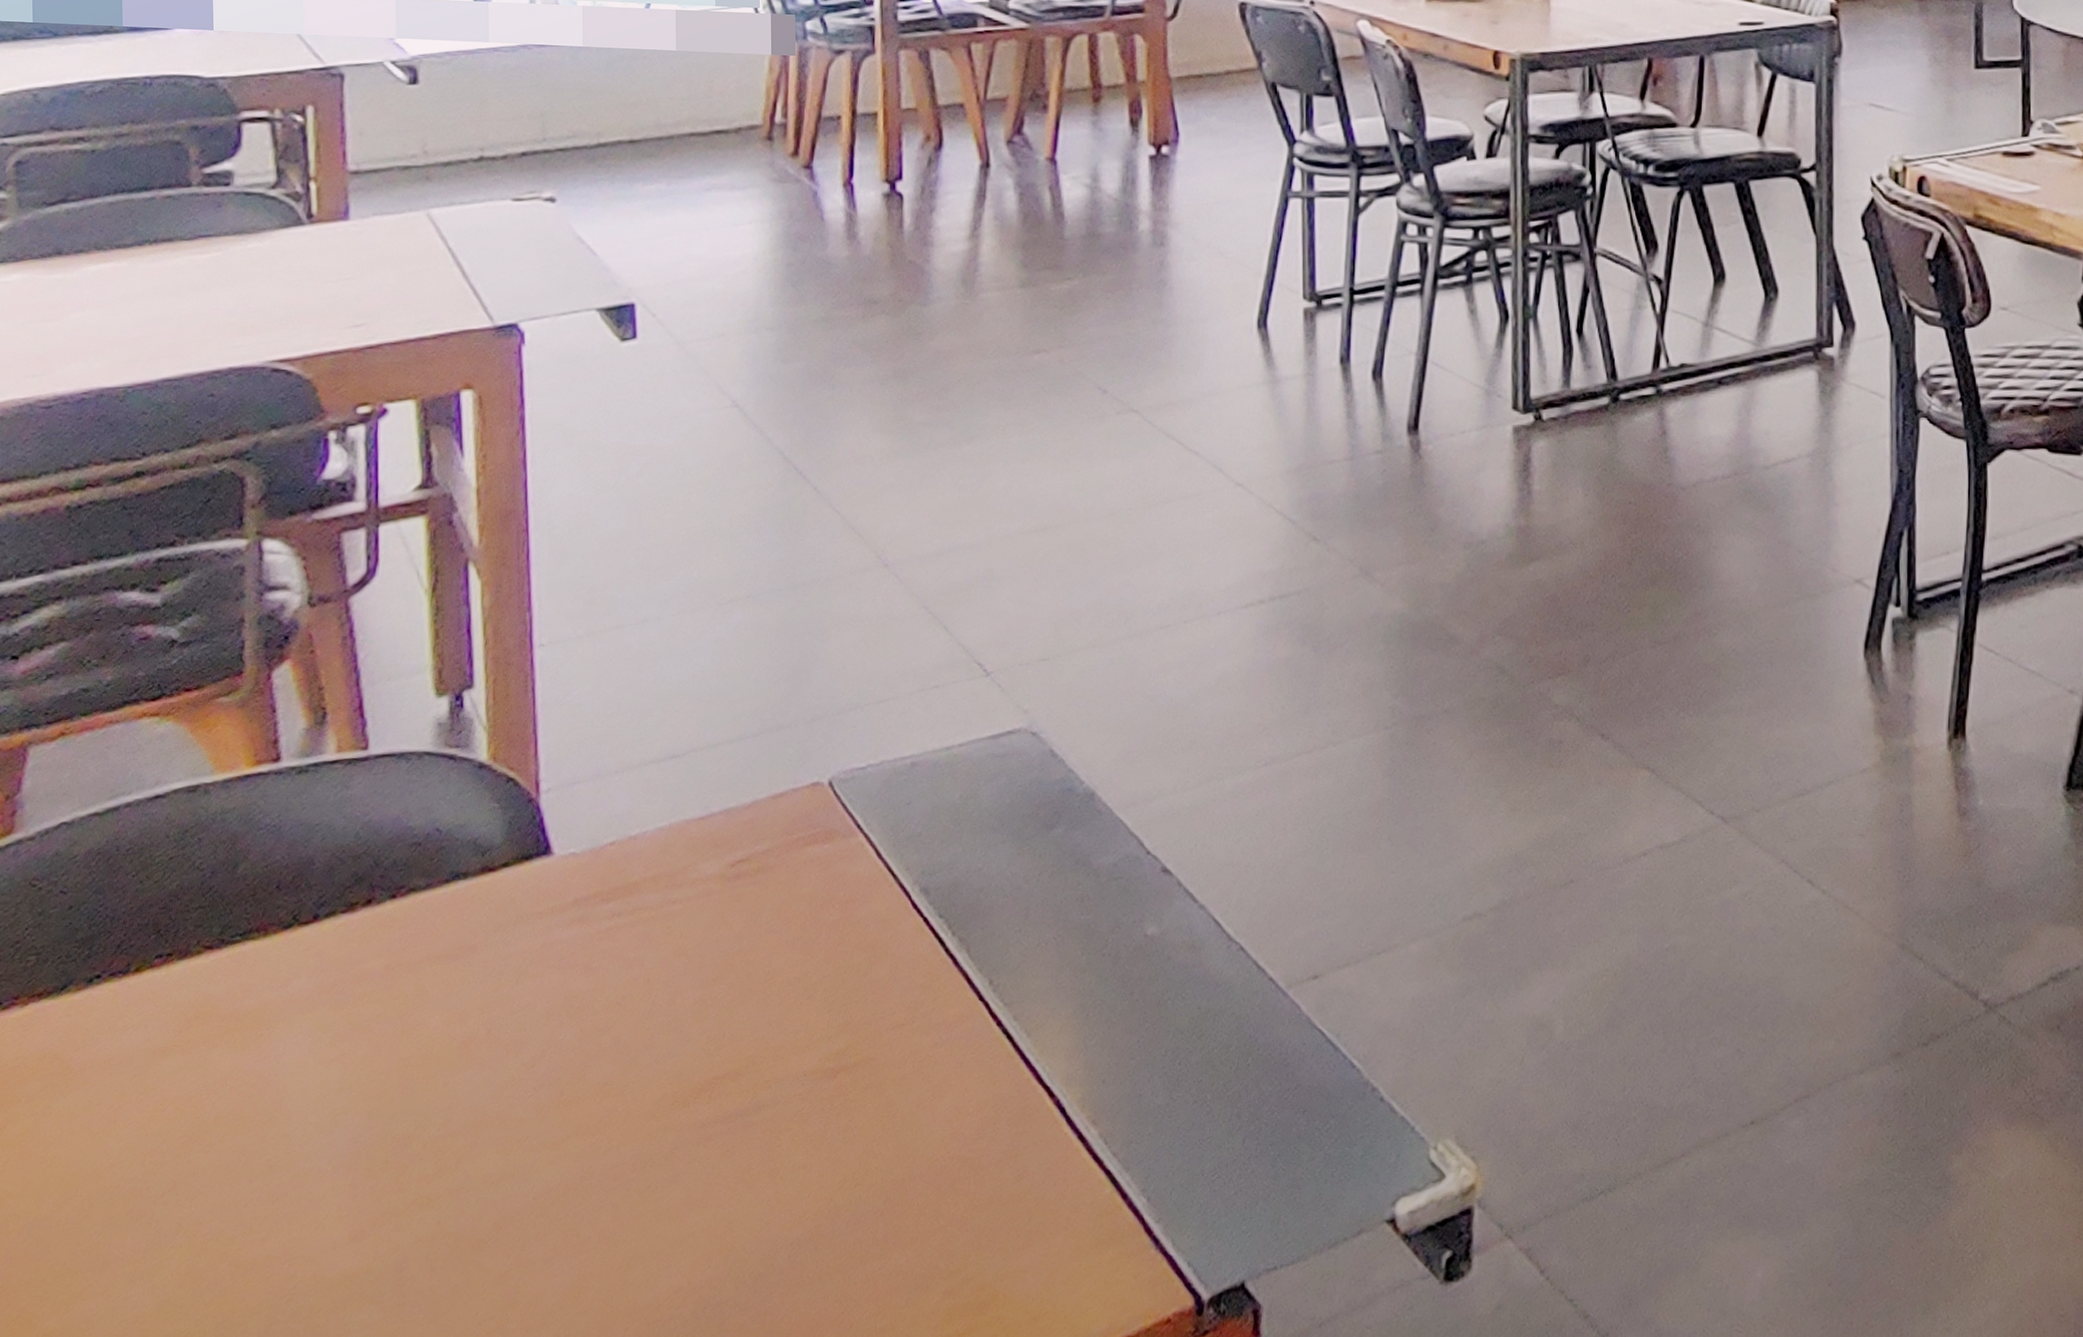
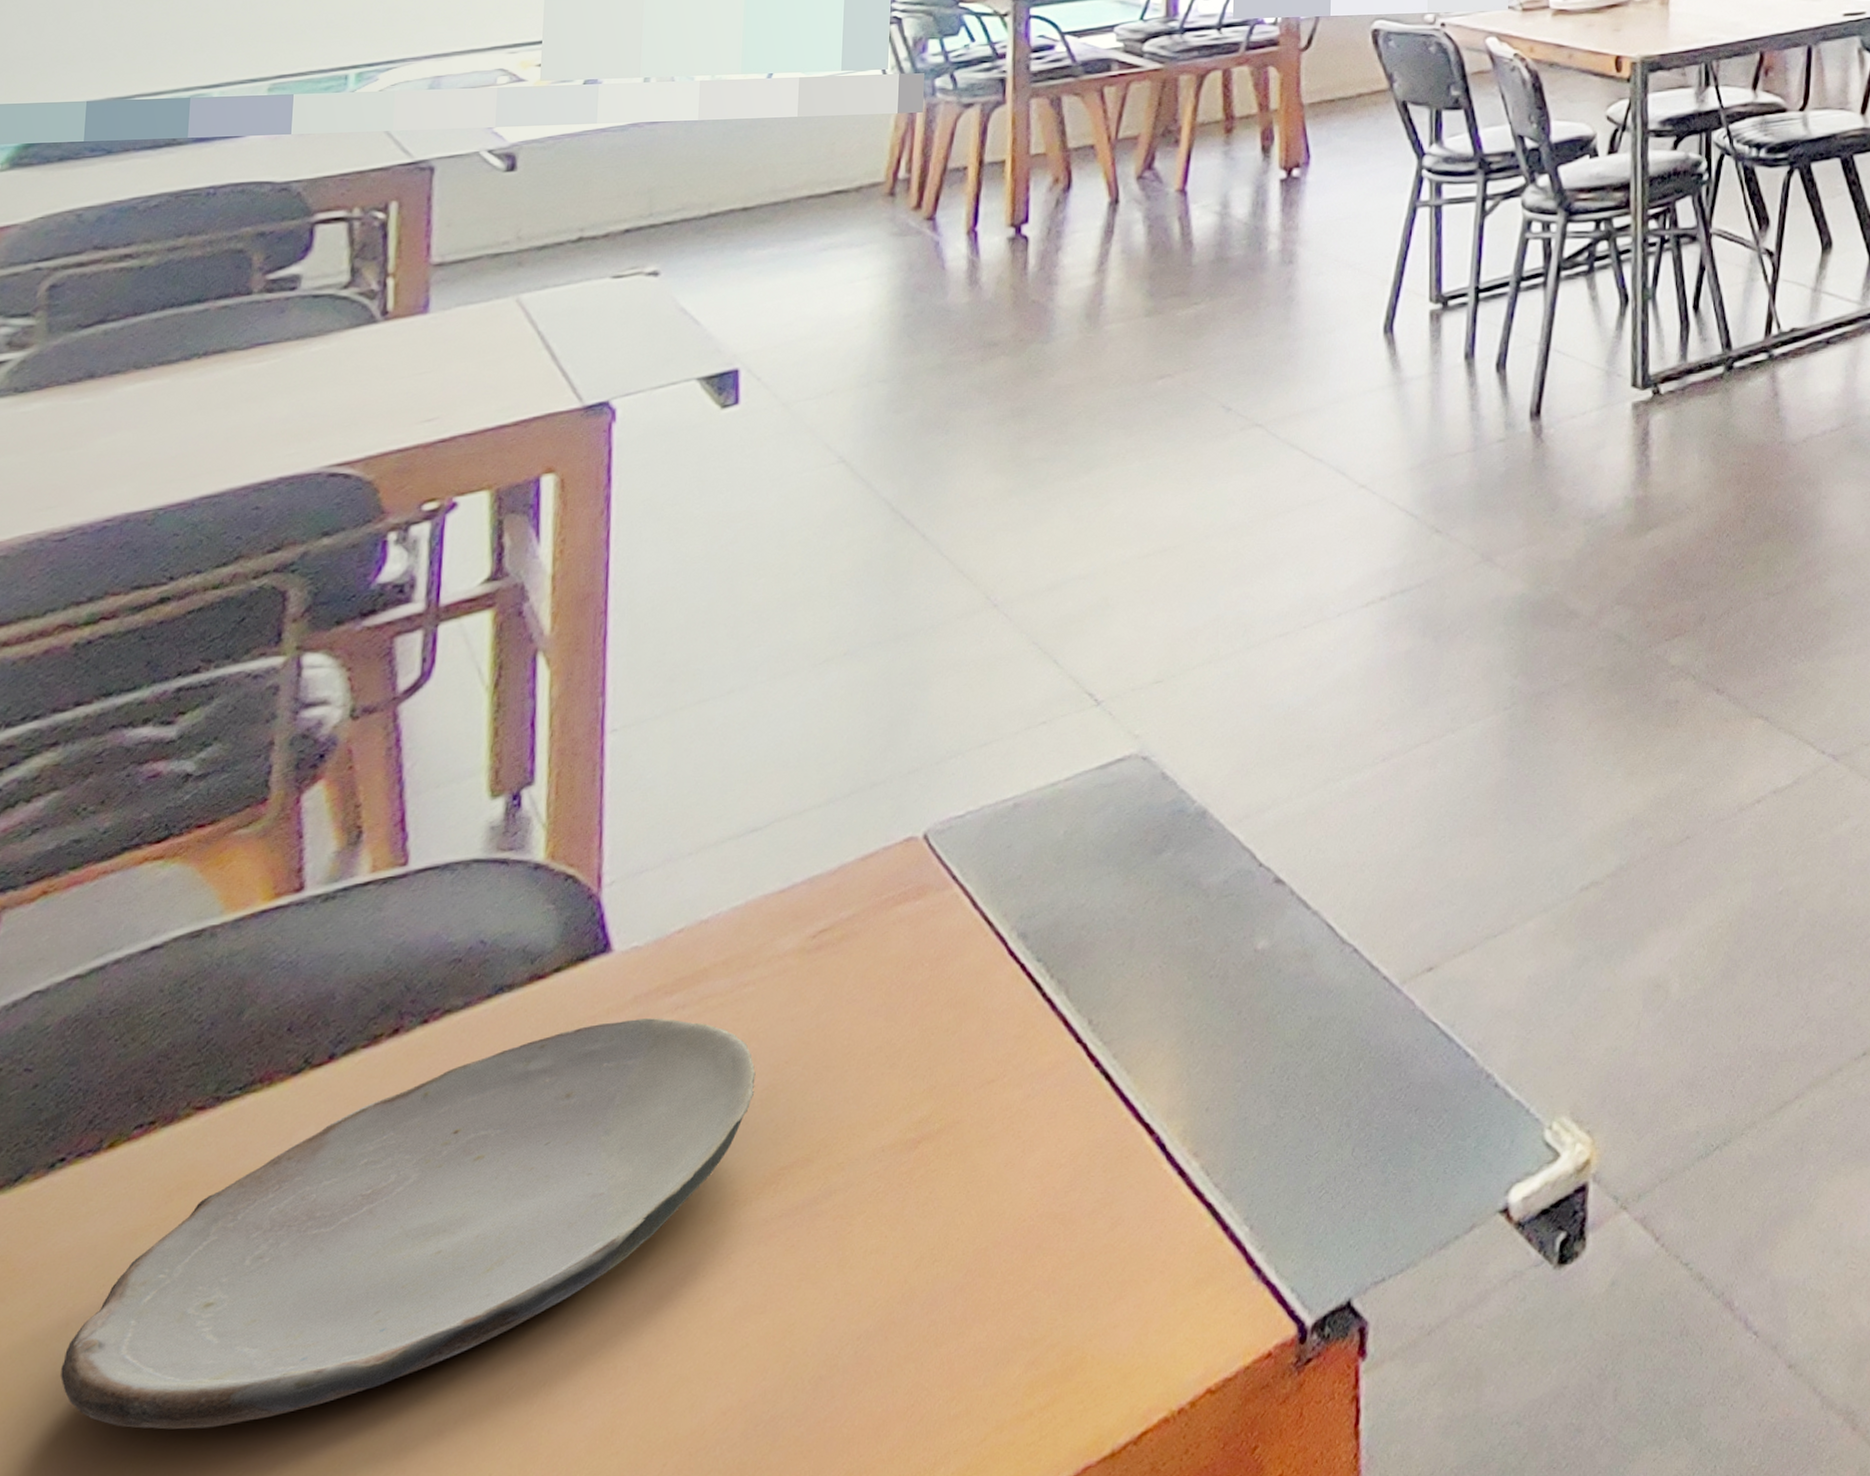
plate: none [114,920,687,1232] -> present [61,1018,756,1430]

